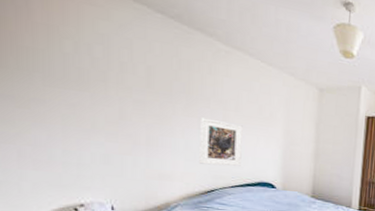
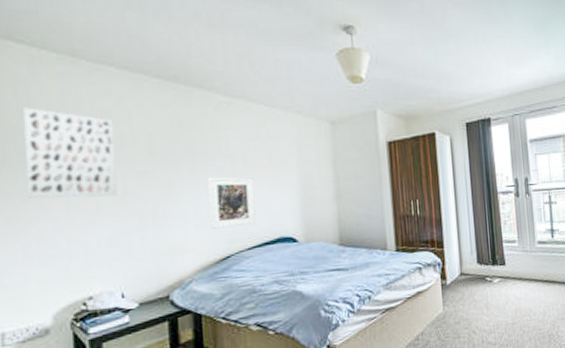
wall art: none [22,14,113,118] -> present [23,107,117,198]

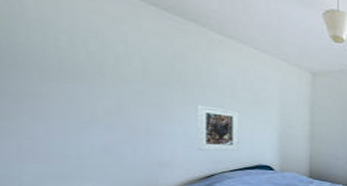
wall art: present [23,107,117,198] -> none [16,11,111,109]

